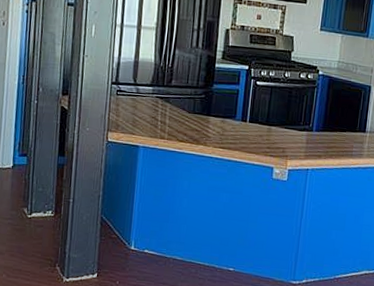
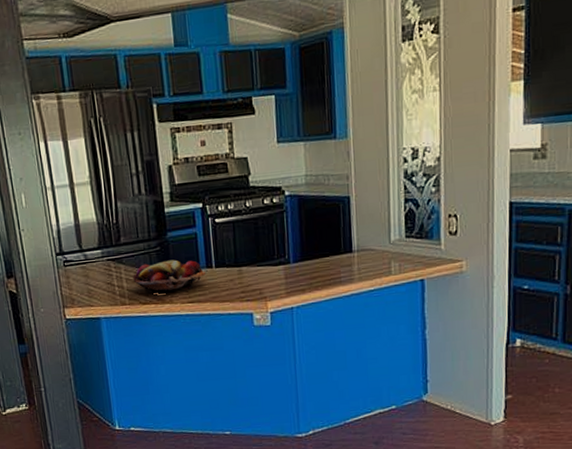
fruit basket: none [175,107,240,137] -> present [133,259,206,292]

